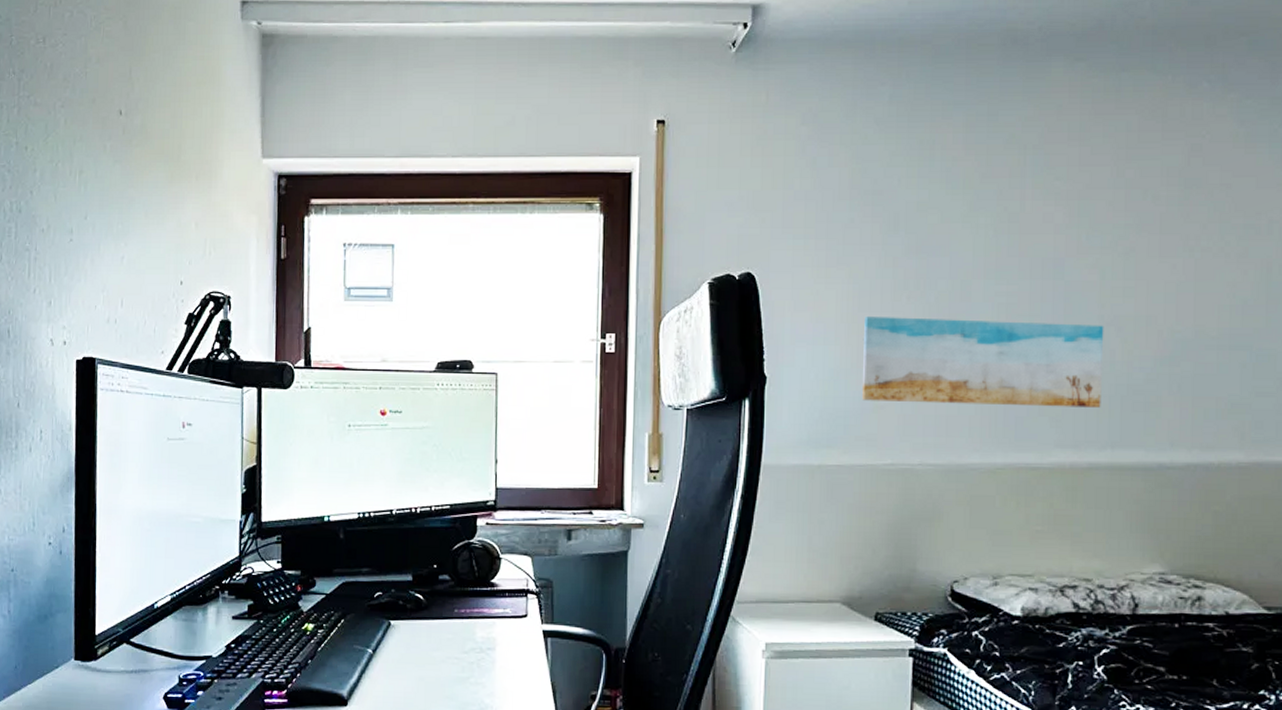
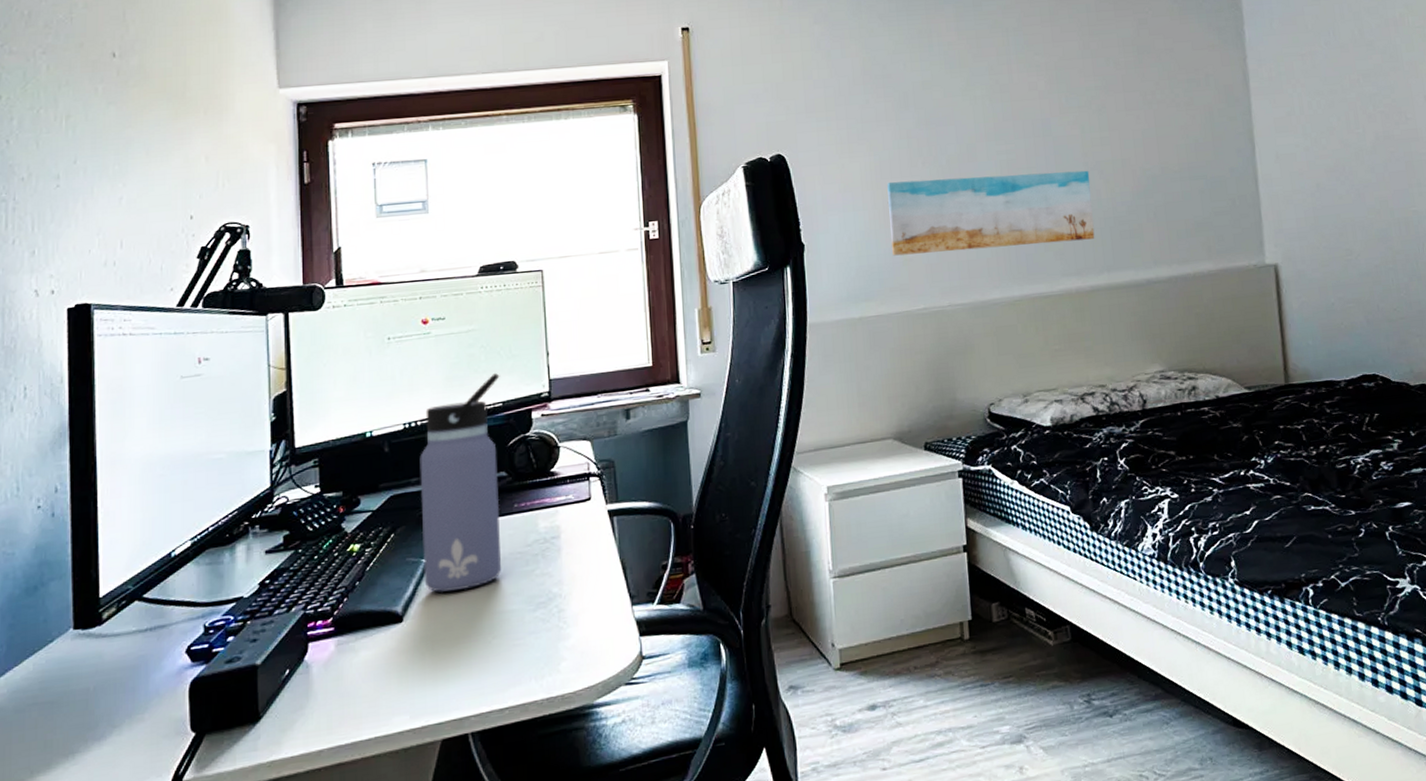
water bottle: none [368,473,450,686] -> present [419,372,502,593]

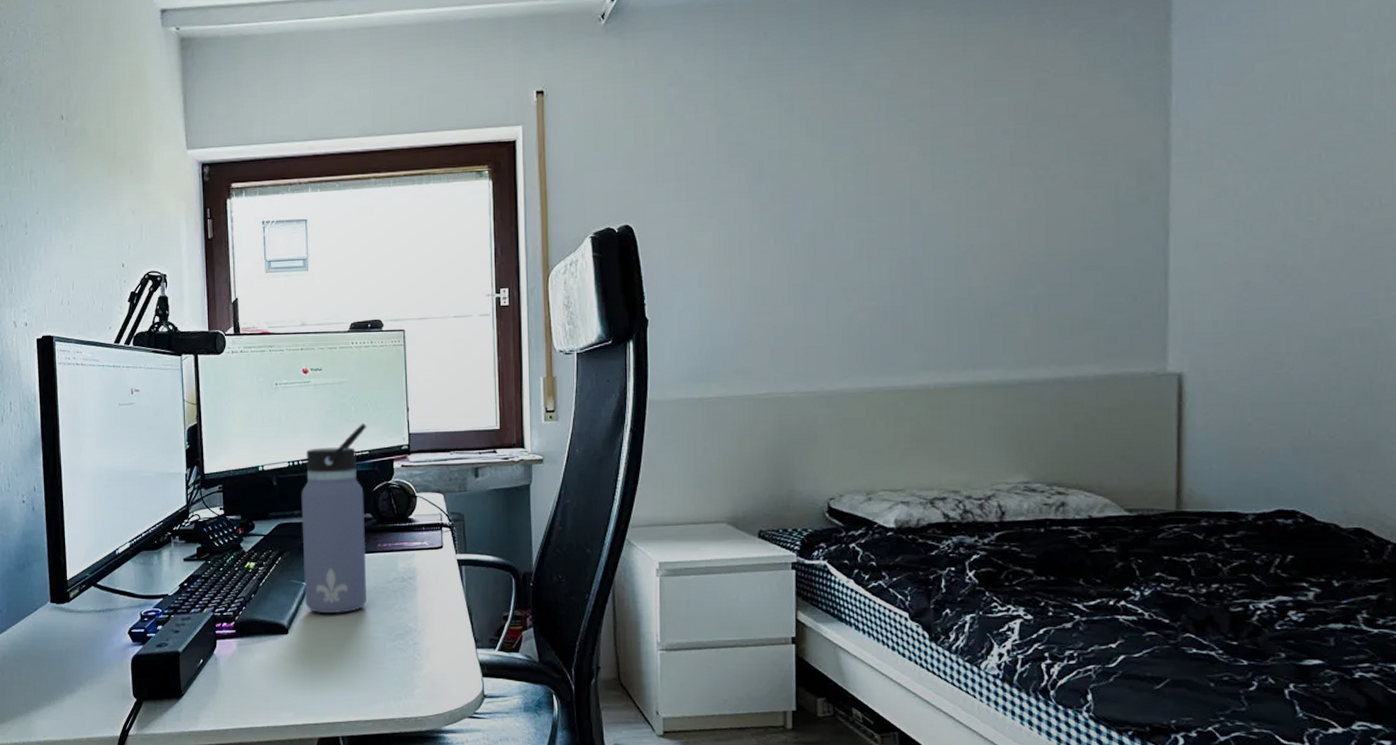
wall art: present [887,170,1095,256] -> none [735,254,962,337]

